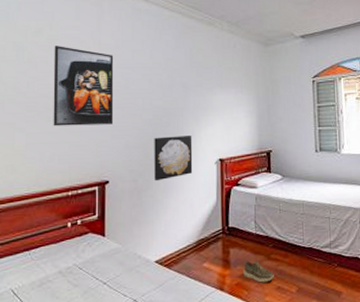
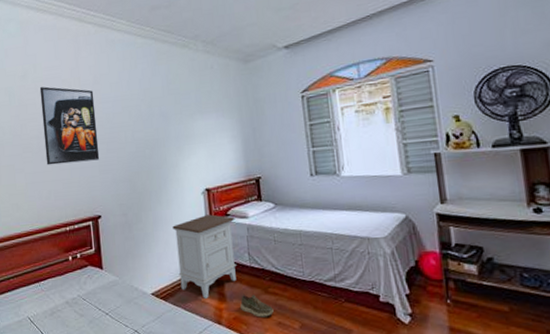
wall art: present [154,136,193,181] -> none [139,166,180,215]
nightstand: none [183,183,245,265] -> present [172,214,236,299]

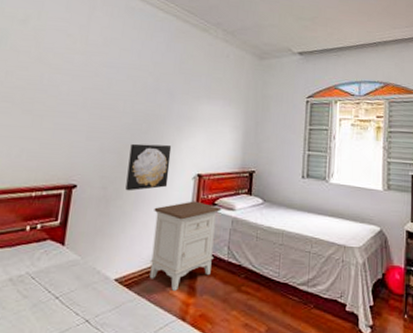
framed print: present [39,86,100,165] -> none [26,36,100,125]
wall art: none [139,166,180,215] -> present [125,143,172,191]
shoe: present [240,294,274,318] -> none [209,290,243,317]

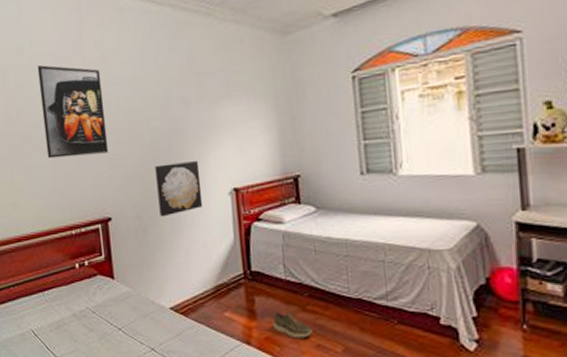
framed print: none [26,36,100,125] -> present [37,65,109,159]
nightstand: present [149,201,222,291] -> none [194,218,269,315]
shoe: none [209,290,243,317] -> present [273,311,312,339]

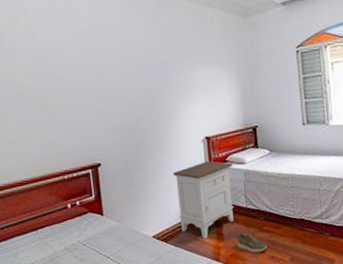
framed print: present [37,65,109,159] -> none [31,32,99,114]
wall art: present [155,161,203,217] -> none [139,115,181,162]
nightstand: none [194,218,269,315] -> present [173,161,234,239]

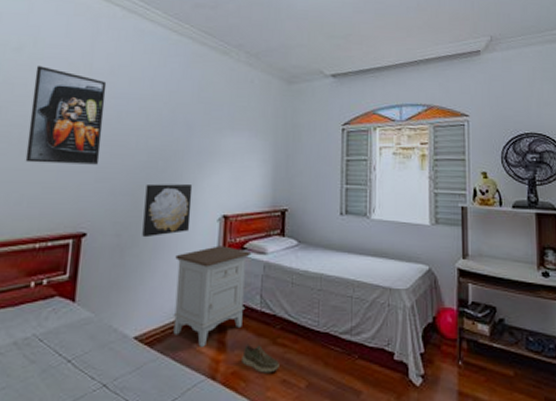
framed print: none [31,32,99,114] -> present [25,66,107,165]
wall art: none [139,115,181,162] -> present [142,183,193,238]

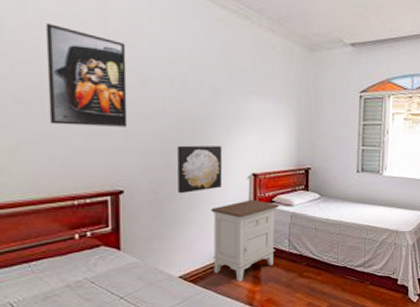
shoe: present [242,344,279,373] -> none [274,277,306,299]

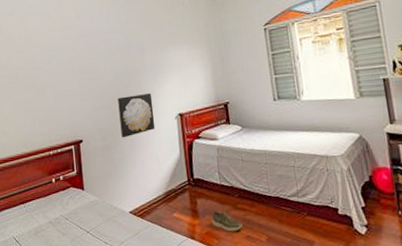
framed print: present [45,23,128,127] -> none [25,22,81,94]
nightstand: present [211,200,280,282] -> none [148,137,208,215]
shoe: none [274,277,306,299] -> present [212,210,243,232]

